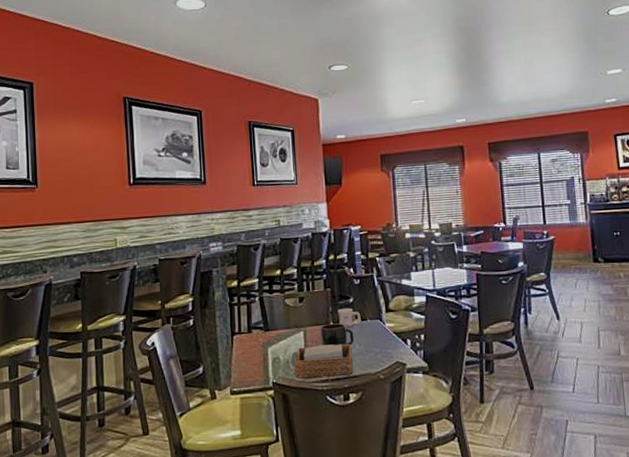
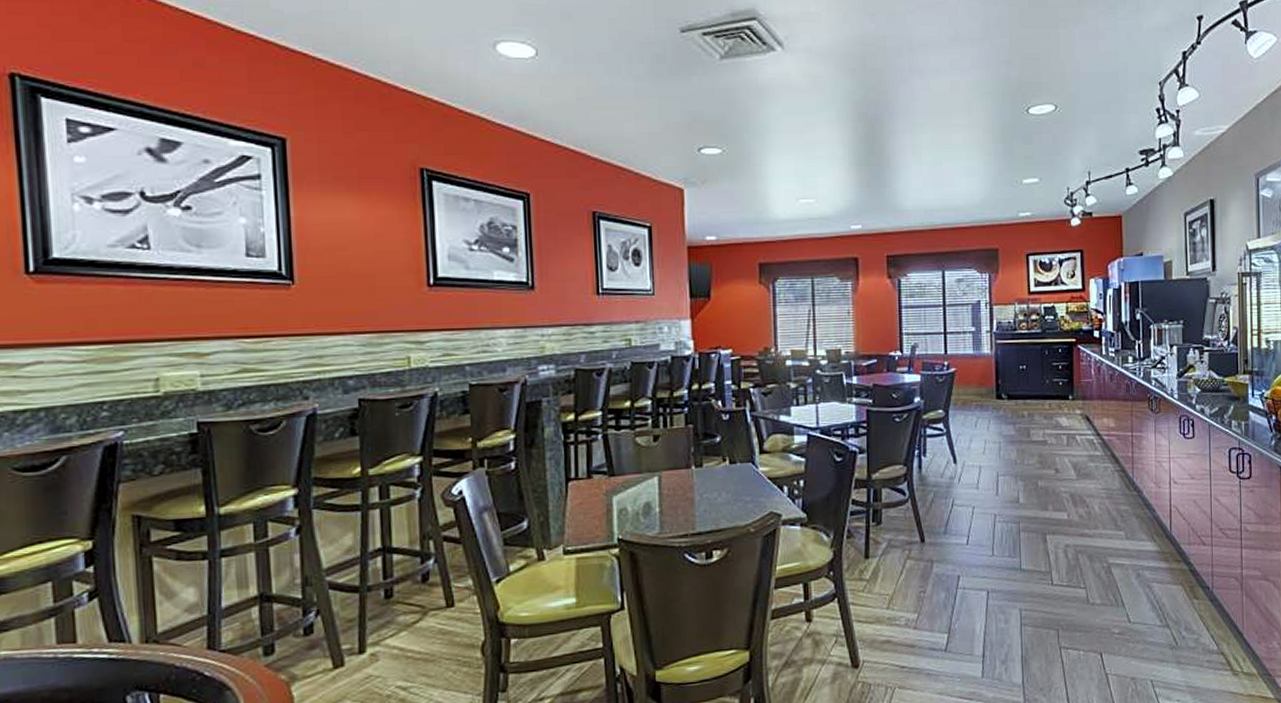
napkin holder: present [294,343,353,379] -> none [645,491,718,534]
mug: present [320,323,355,346] -> none [679,466,721,494]
mug: present [338,307,361,329] -> none [701,448,730,473]

